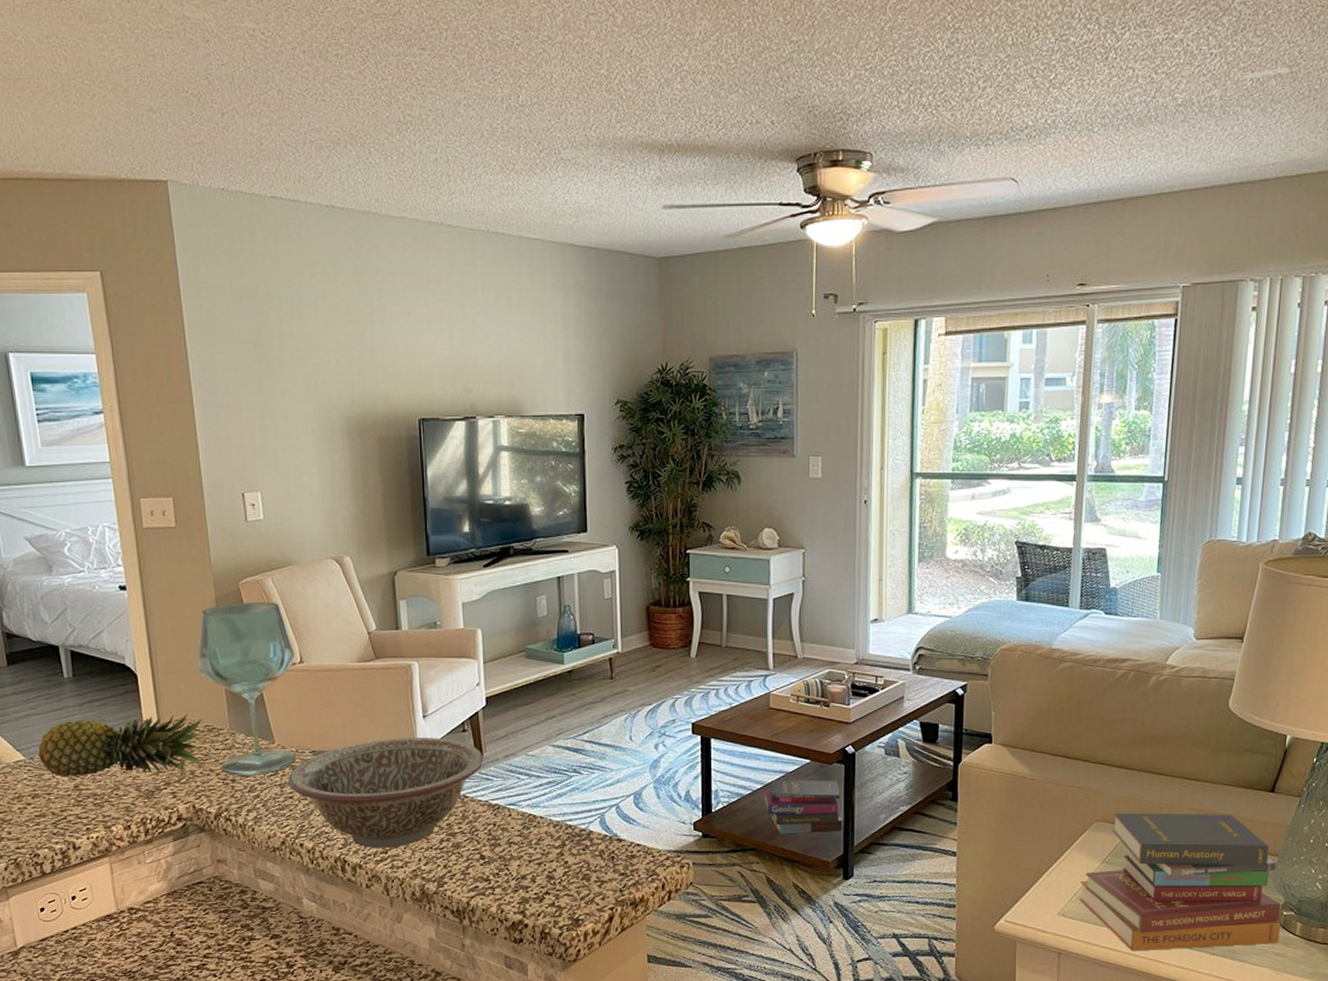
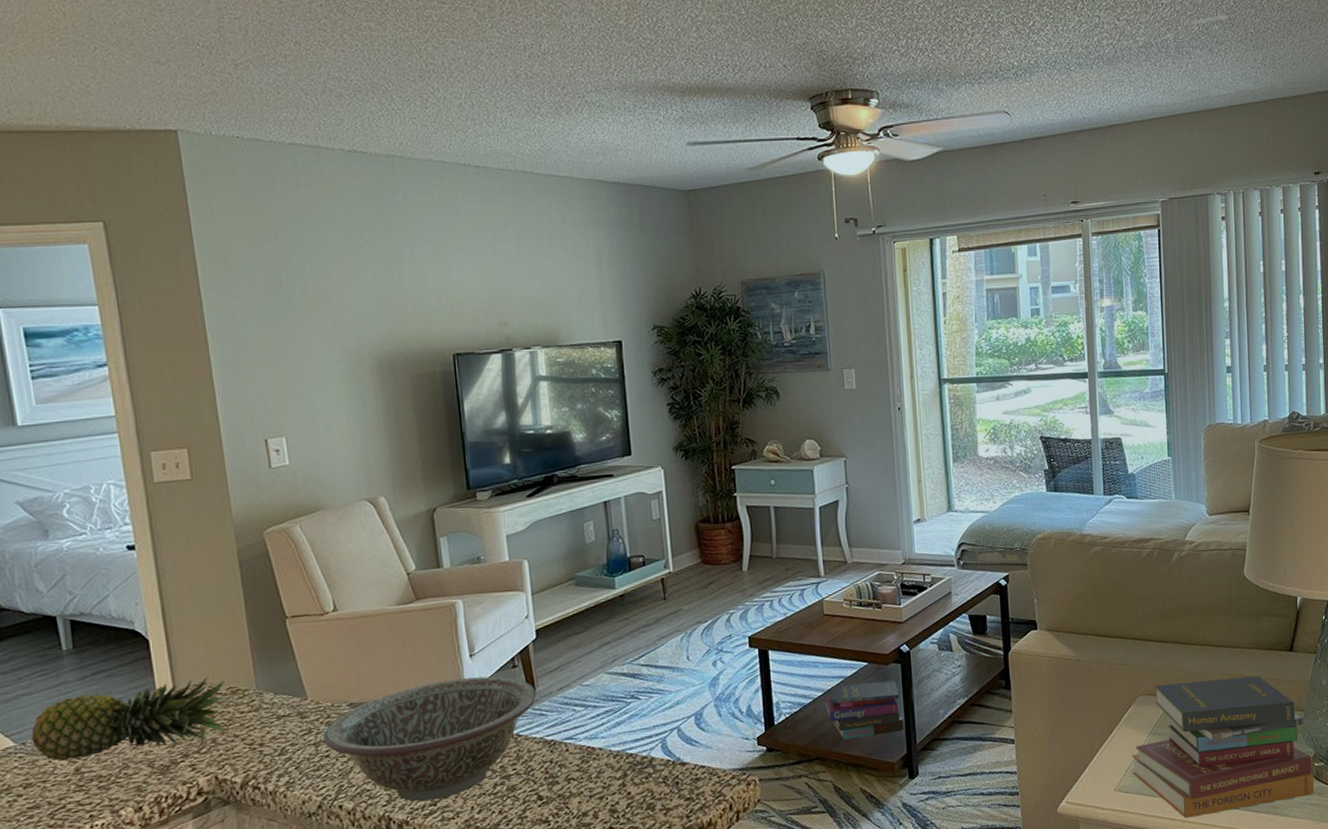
wine glass: present [197,602,296,775] -> none [217,549,332,739]

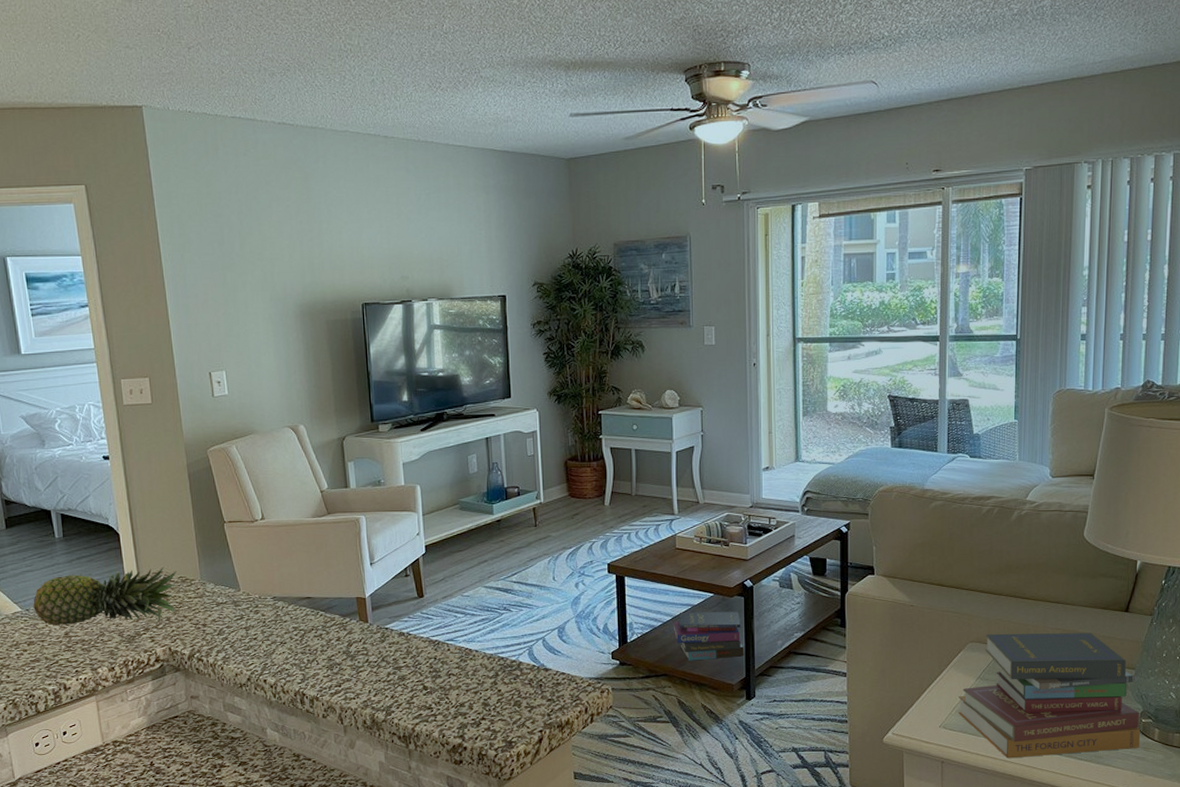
decorative bowl: present [323,676,537,802] -> none [252,582,425,682]

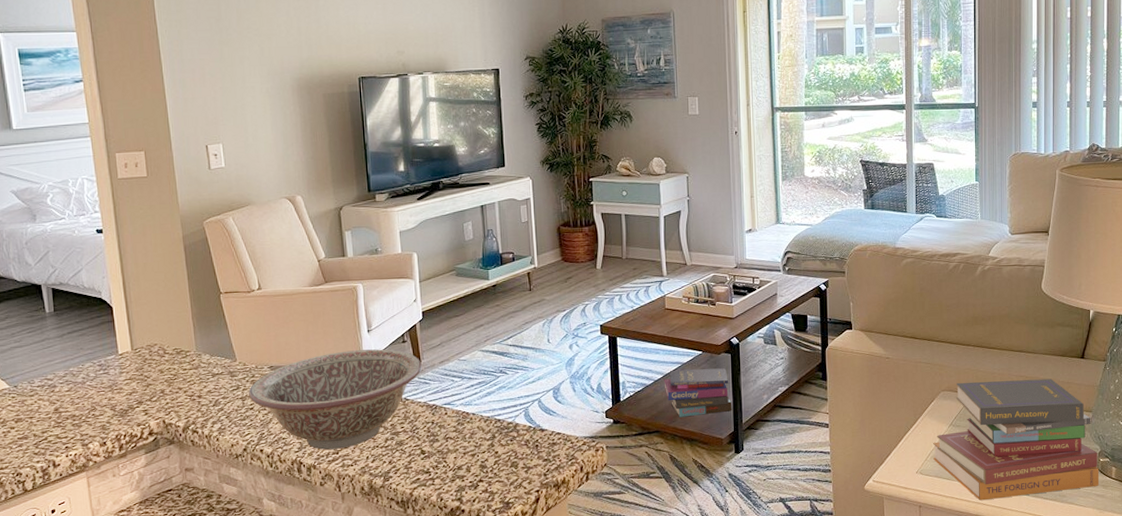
fruit: present [33,567,177,626] -> none [22,339,171,402]
decorative bowl: none [252,582,425,682] -> present [249,349,422,450]

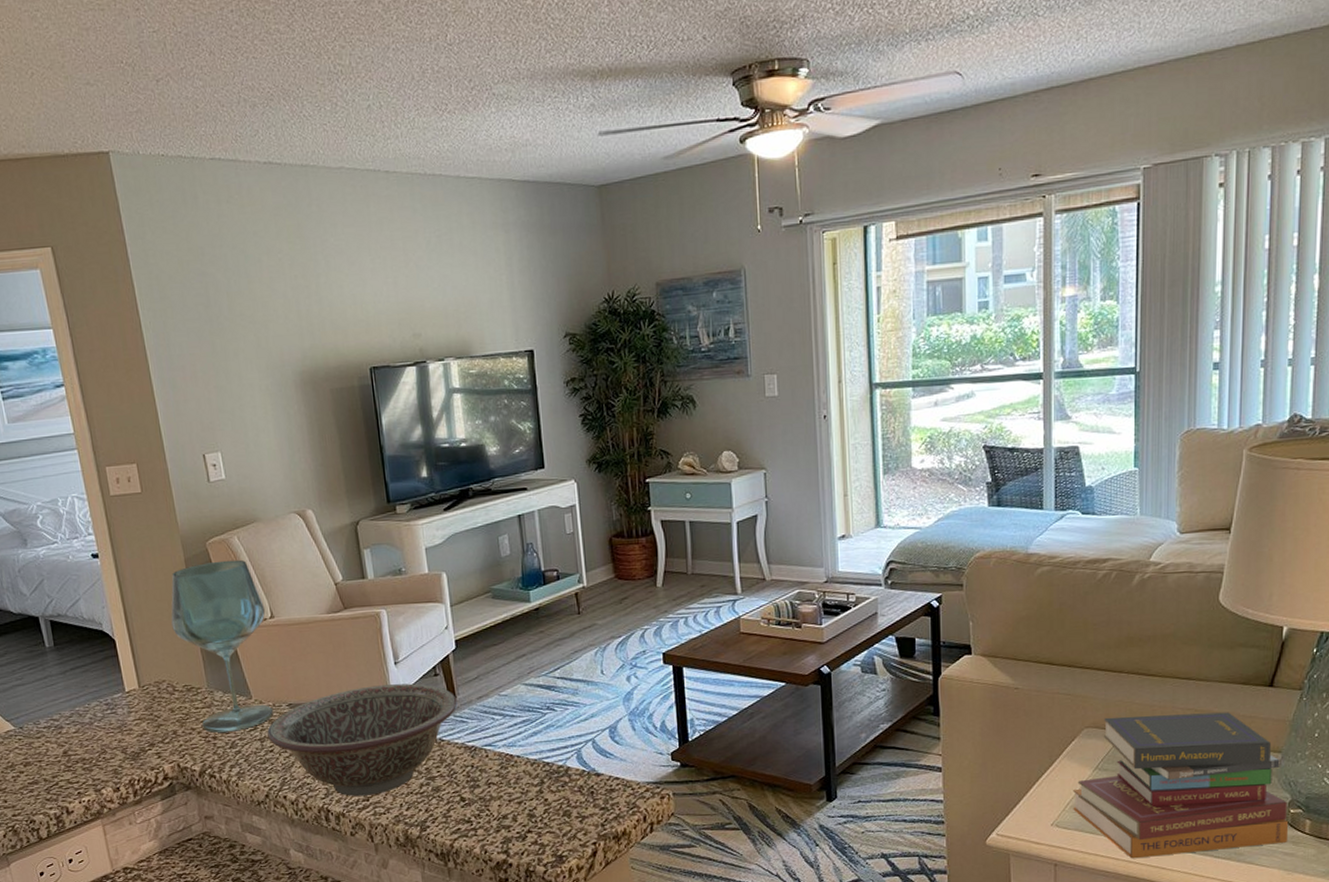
wine glass: none [166,237,256,392] -> present [170,559,274,733]
books: present [664,368,732,417] -> none [739,702,823,760]

